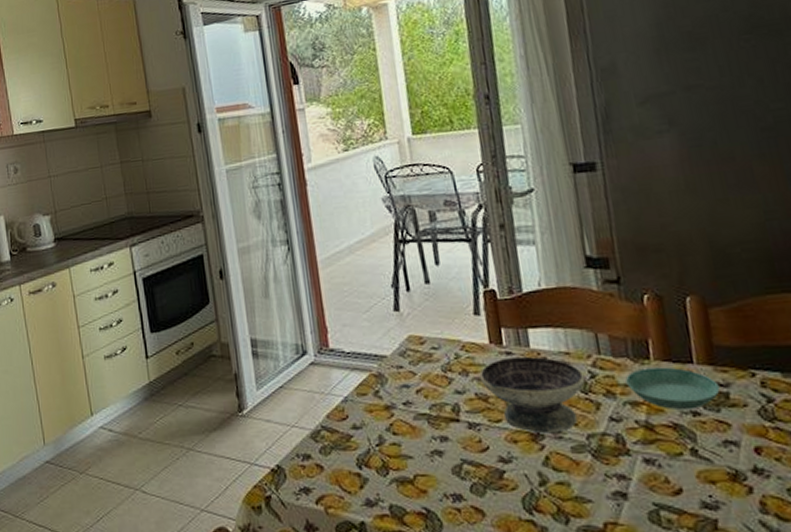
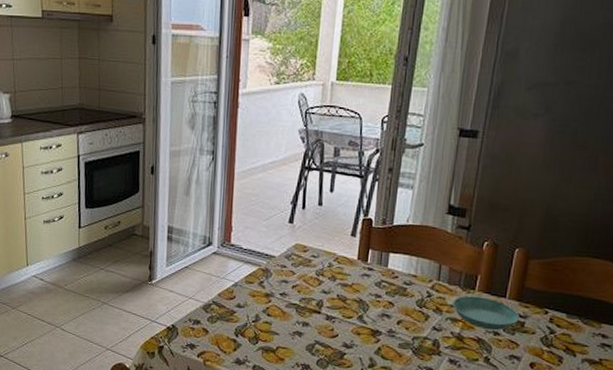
bowl: present [479,356,586,434] -> none [343,272,423,333]

